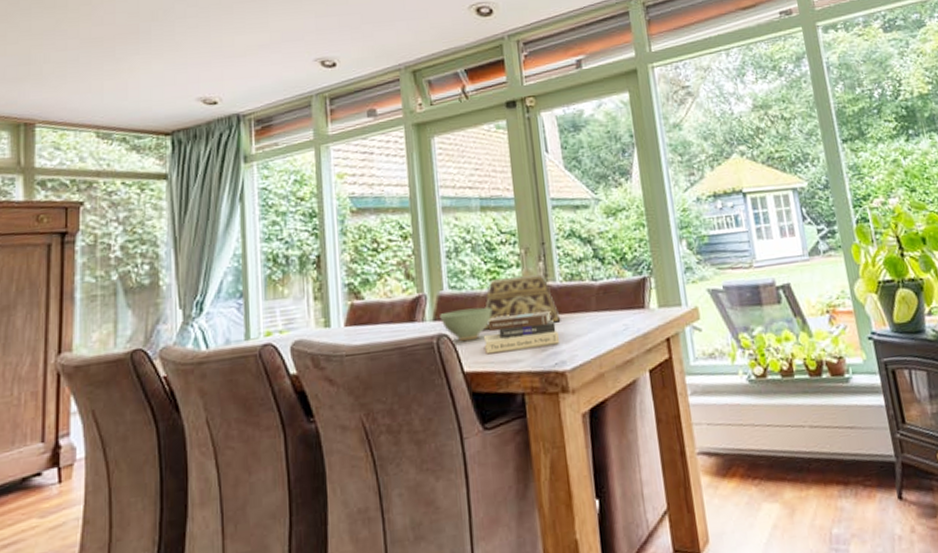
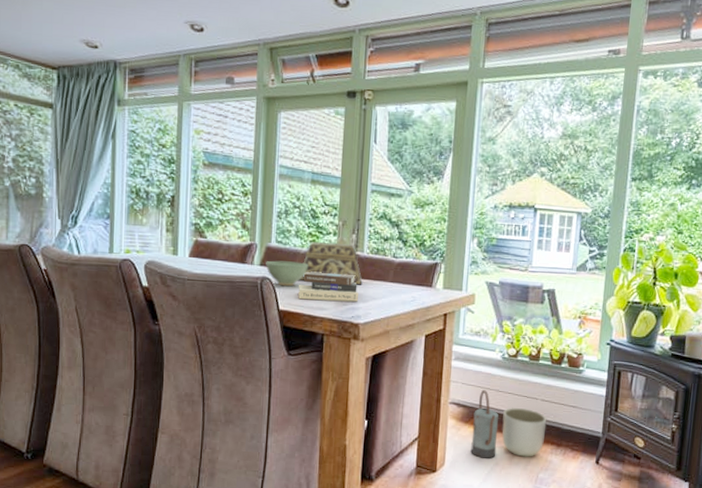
watering can: none [730,427,772,522] -> present [470,390,499,459]
planter: none [766,442,828,510] -> present [501,408,547,457]

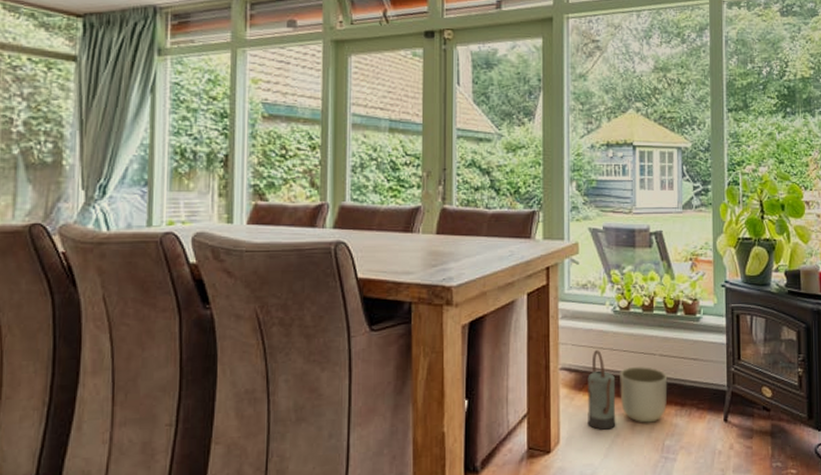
bowl: present [266,260,309,287] -> none [340,221,390,251]
books: present [297,271,359,302] -> none [378,230,450,264]
decorative box: present [299,242,363,285] -> none [380,196,453,242]

